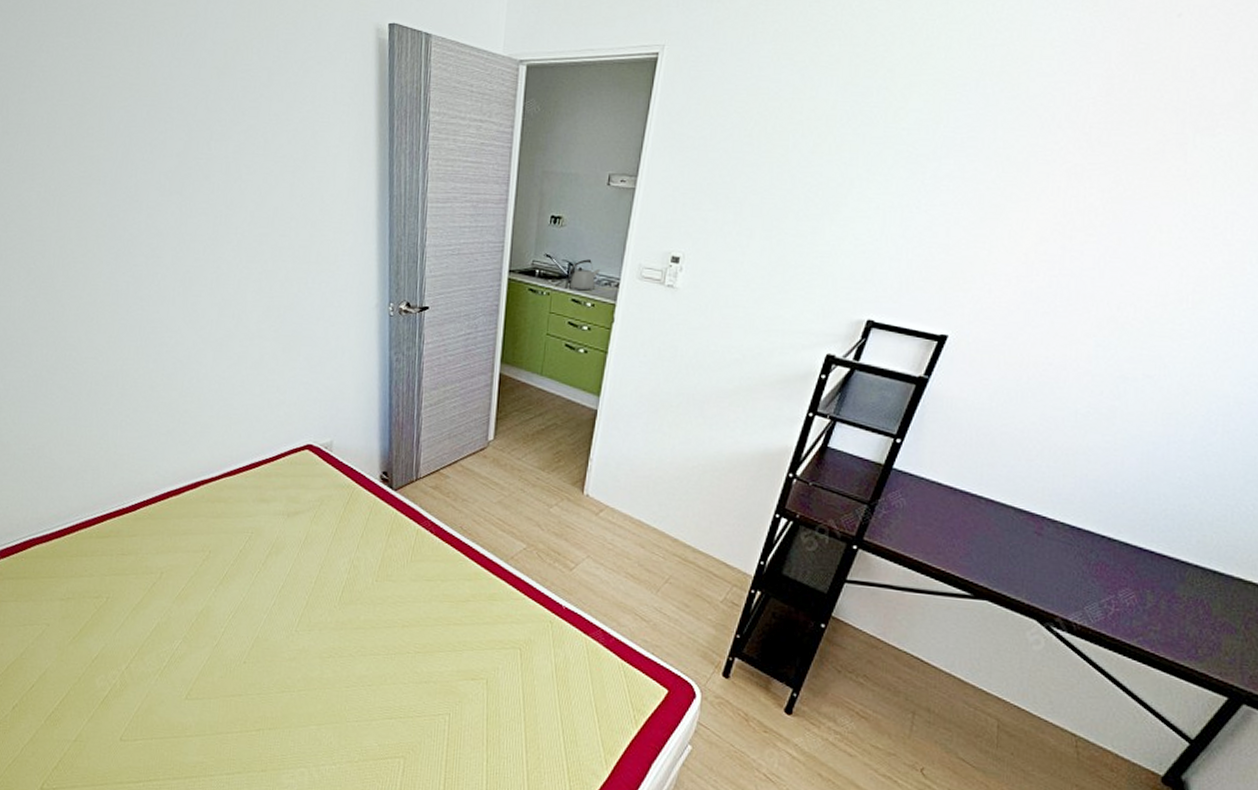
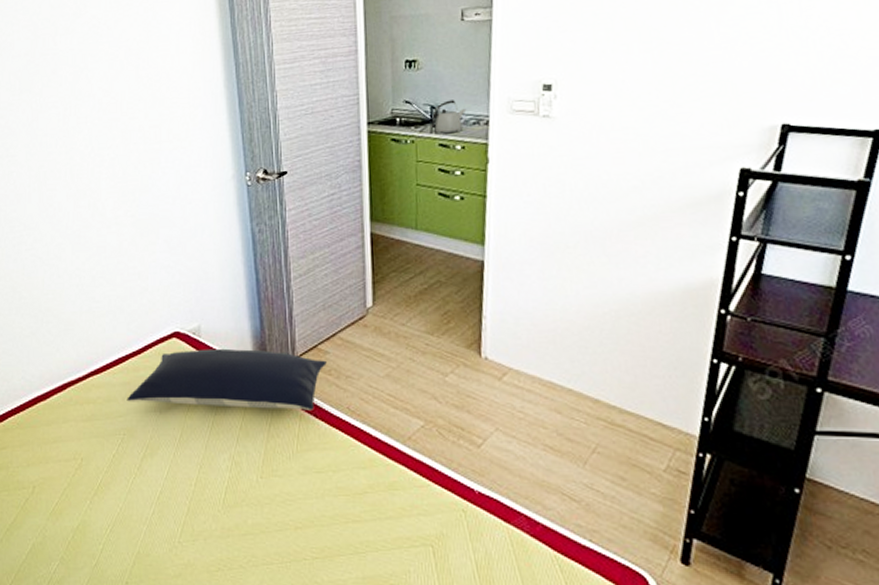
pillow: none [257,462,446,527] -> present [127,348,327,410]

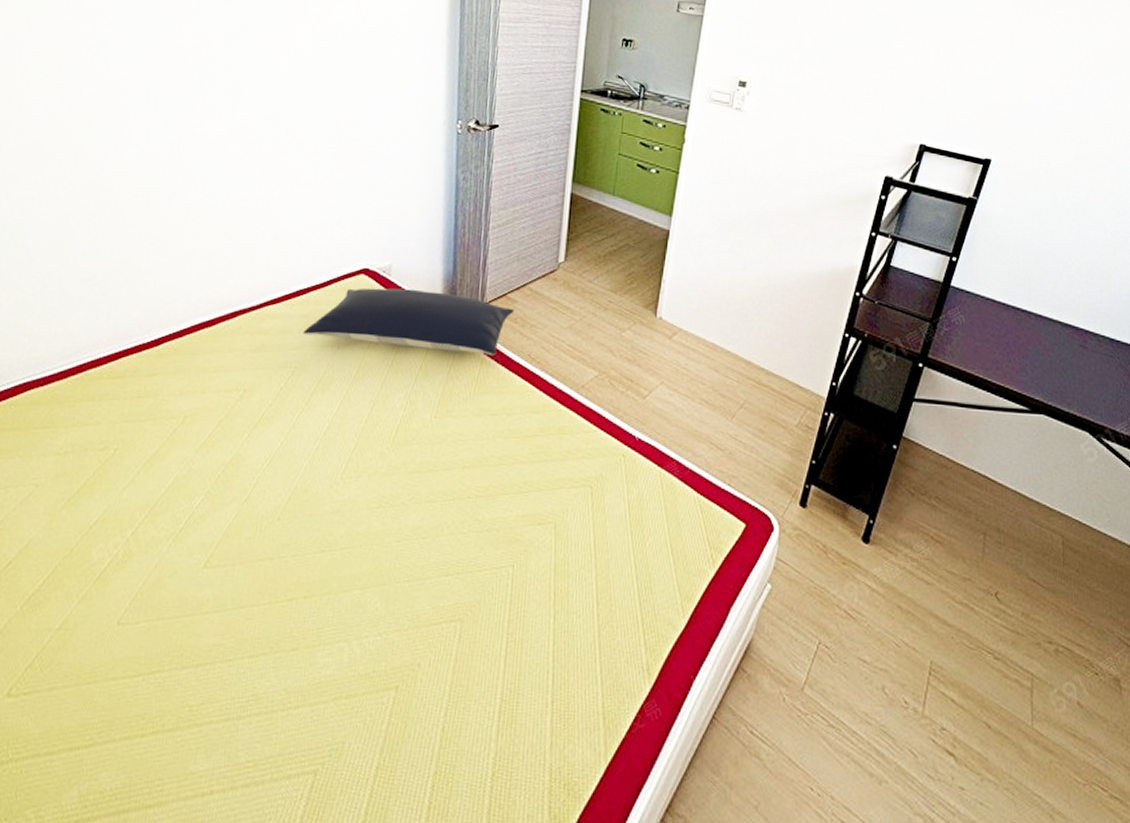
kettle: present [431,100,467,133] -> none [638,81,672,111]

